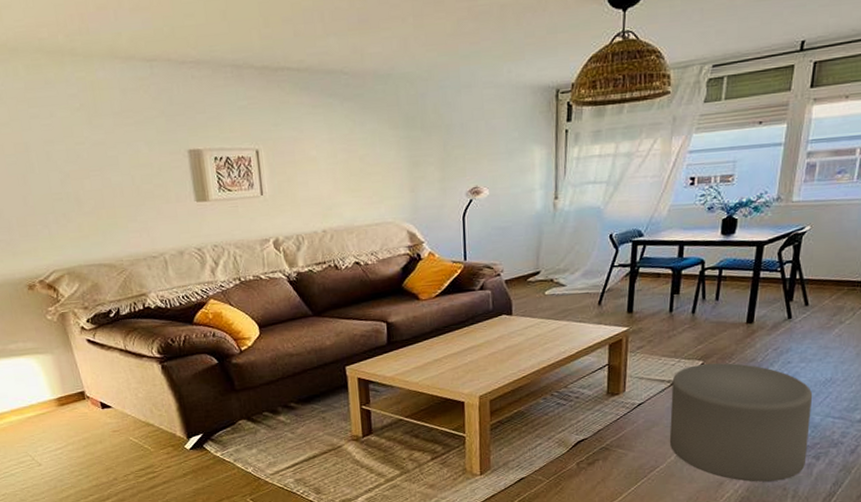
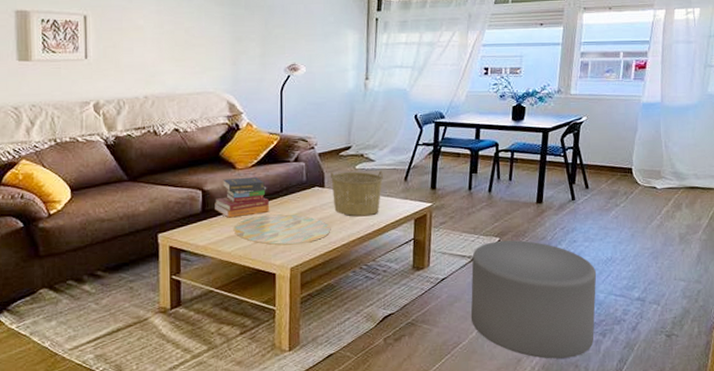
books: none [400,307,455,349] -> present [215,176,269,218]
decorative tray: none [421,343,520,374] -> present [234,214,331,245]
basket: none [518,295,575,344] -> present [331,170,383,217]

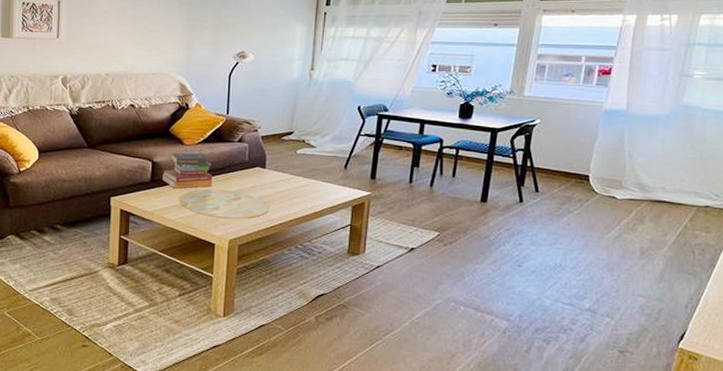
basket: present [331,170,383,217] -> none [272,155,323,199]
pouf: present [470,240,597,359] -> none [404,235,543,360]

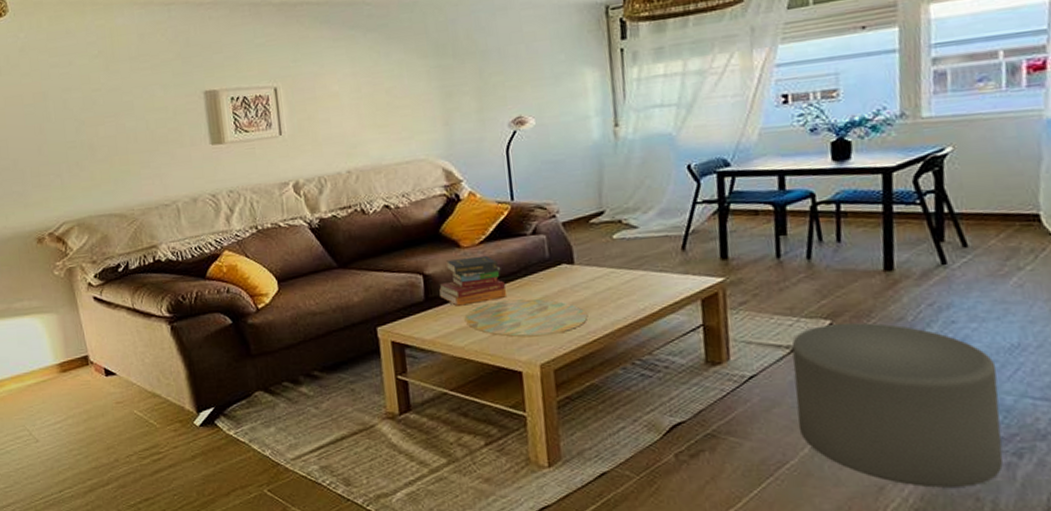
pouf: none [404,235,543,360] -> present [791,322,1003,488]

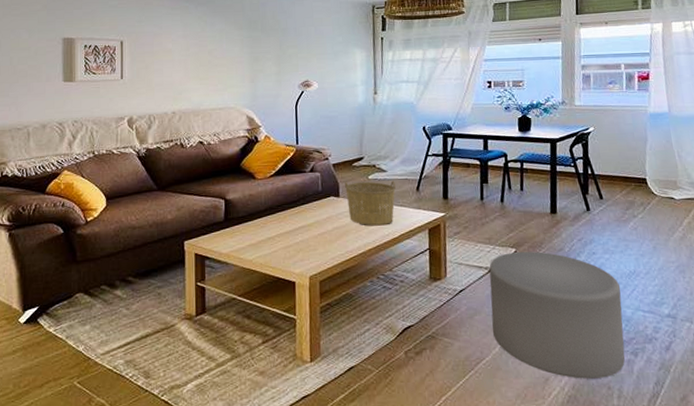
books: present [439,255,506,306] -> none [236,186,287,226]
decorative tray: present [465,298,588,337] -> none [255,223,348,254]
basket: none [580,238,652,299] -> present [345,180,396,226]

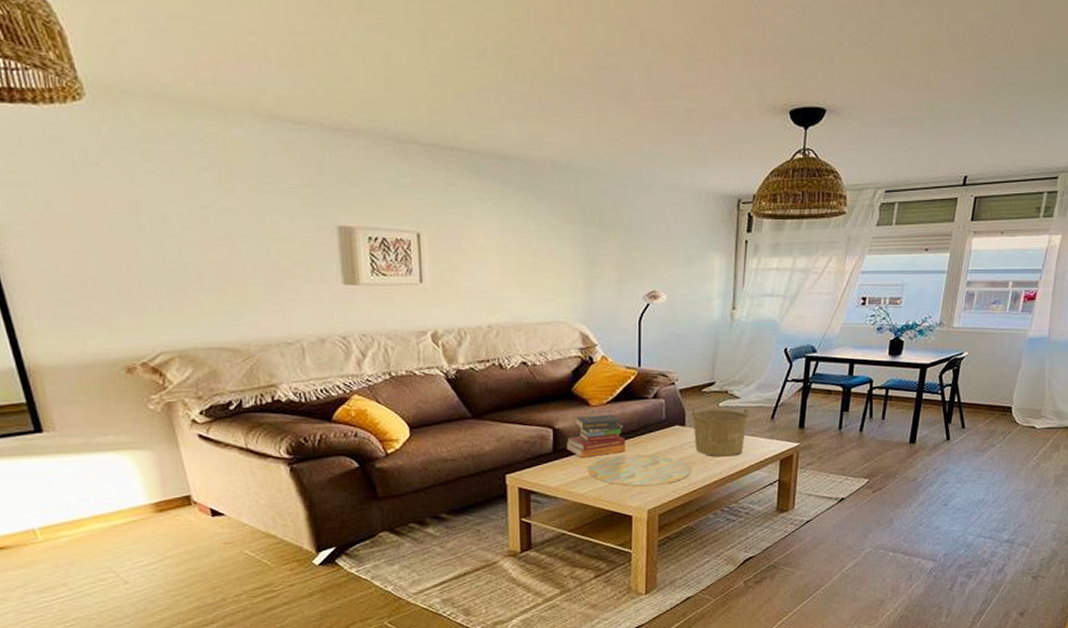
books: none [236,186,287,226] -> present [567,414,625,458]
decorative tray: none [255,223,348,254] -> present [588,454,692,487]
pouf: present [489,251,625,379] -> none [834,481,967,601]

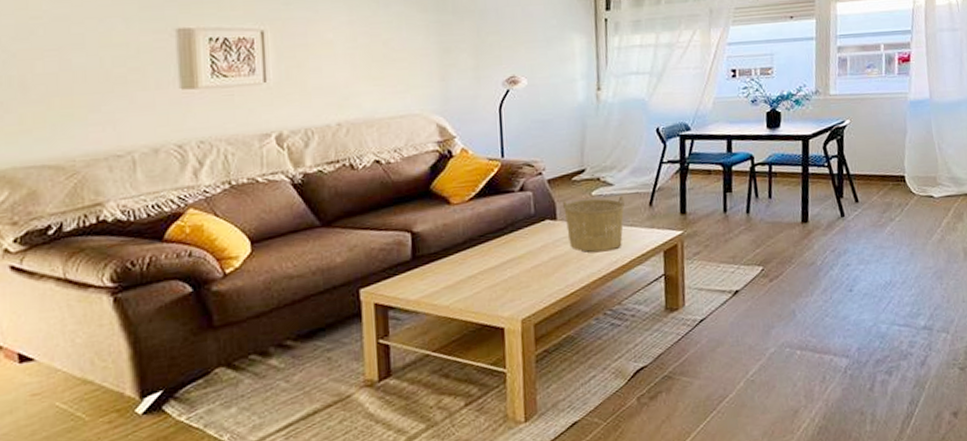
books: present [567,414,625,458] -> none [427,212,492,264]
decorative tray: present [588,454,692,487] -> none [452,254,567,294]

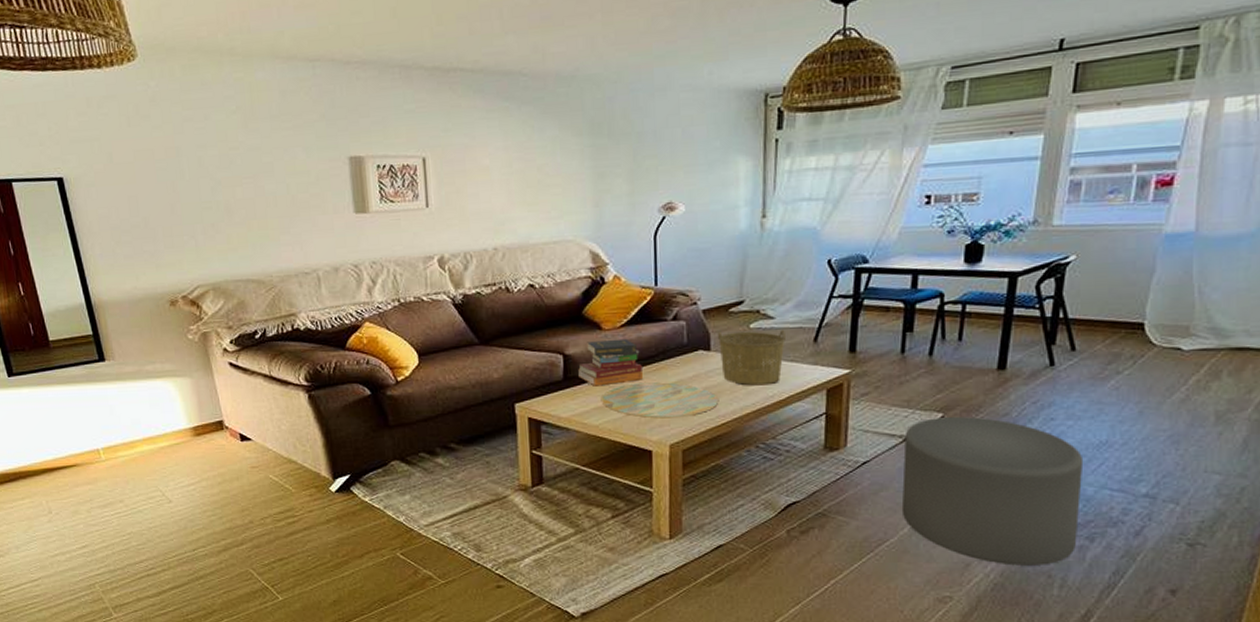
books: none [427,212,492,264] -> present [578,338,643,386]
decorative tray: none [452,254,567,294] -> present [602,382,719,419]
pouf: none [733,268,879,408] -> present [901,416,1084,566]

